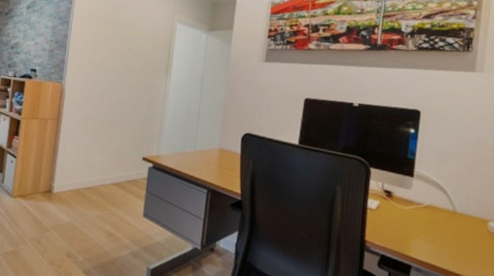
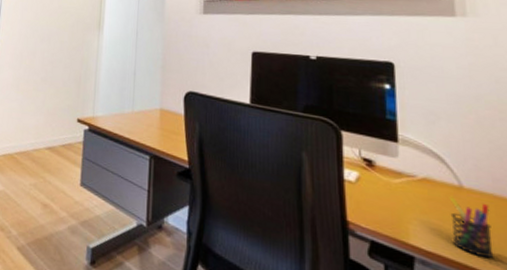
pen holder: none [441,218,472,265] -> present [449,195,494,259]

